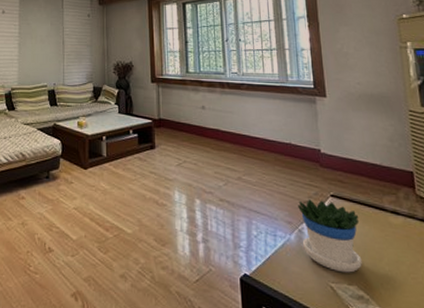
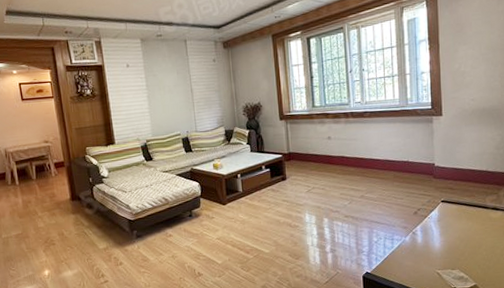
flowerpot: present [298,199,362,273] -> none [413,206,465,261]

